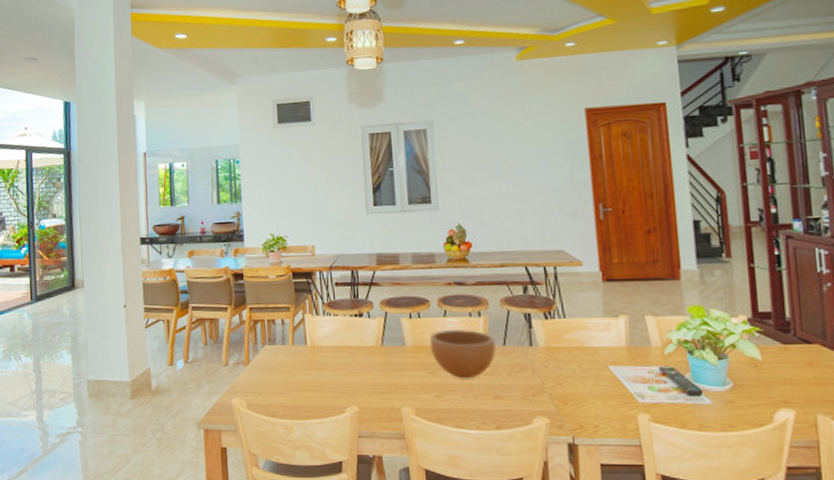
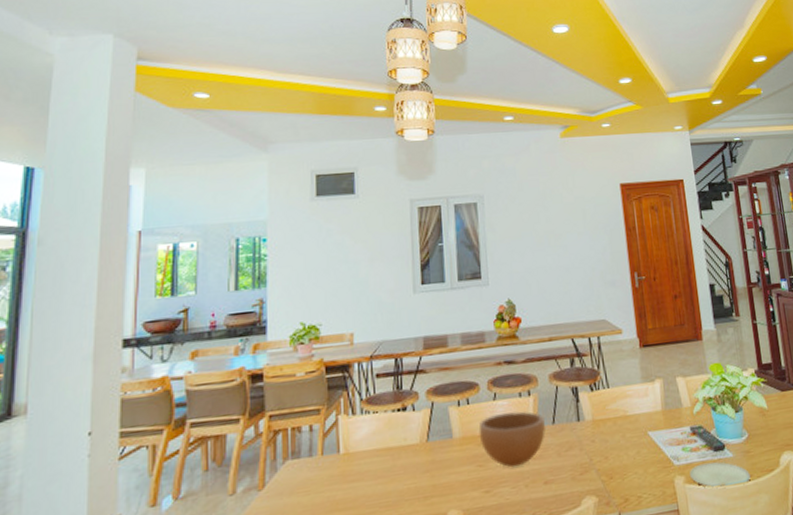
plate: none [656,405,733,435] -> present [690,462,750,489]

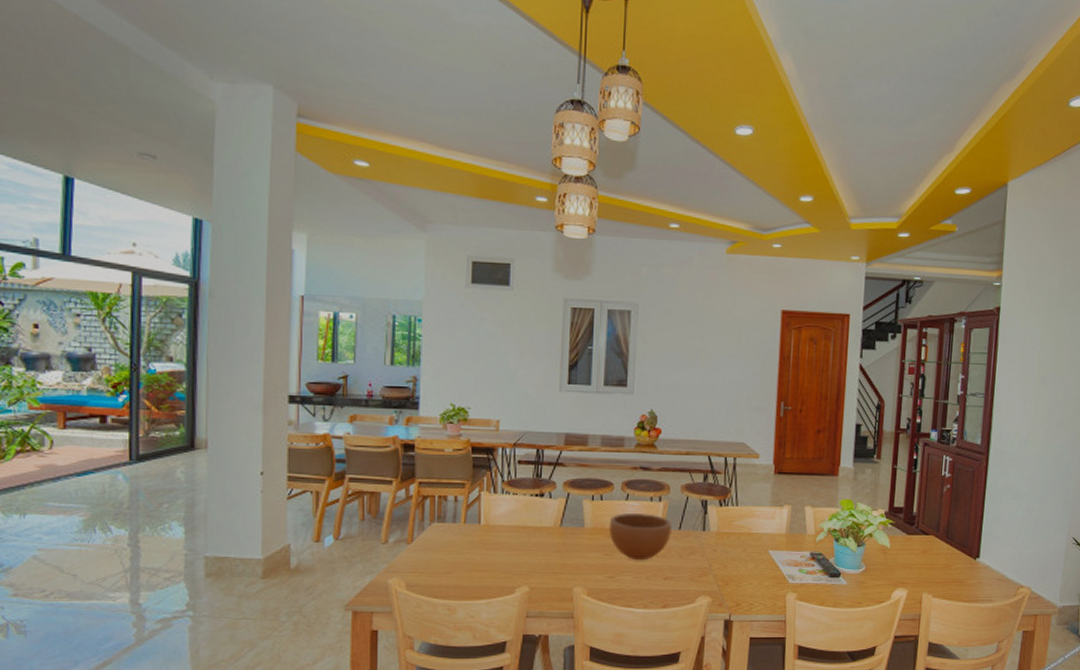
plate: present [690,462,750,489] -> none [802,585,860,611]

